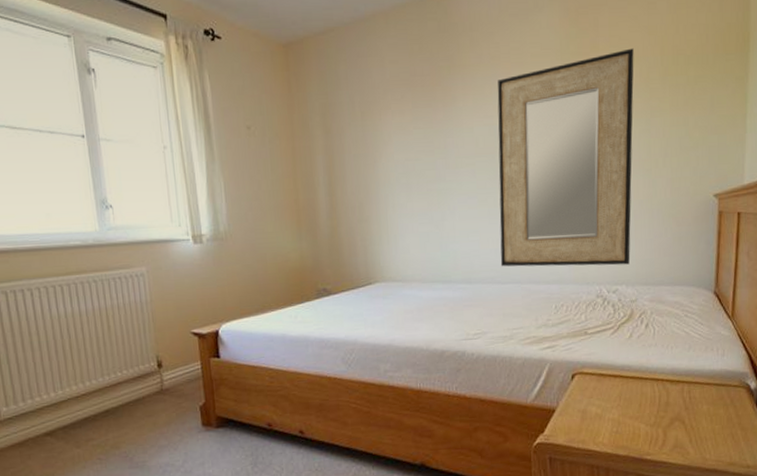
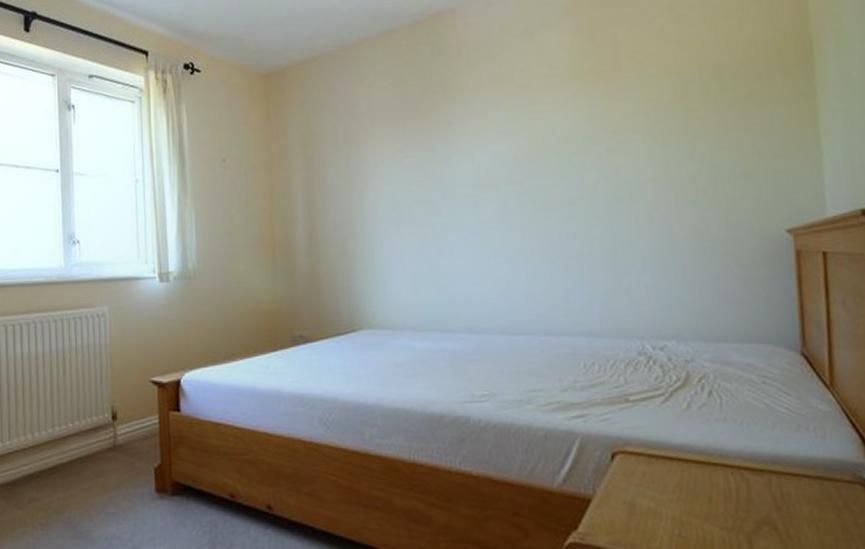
home mirror: present [497,48,634,267] -> none [500,64,680,316]

